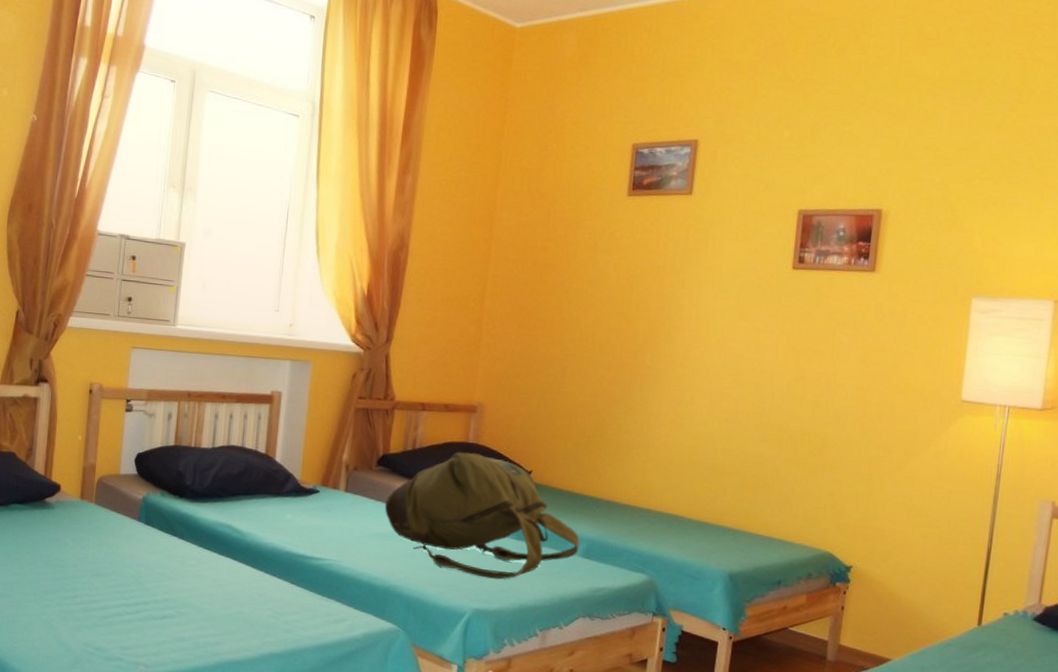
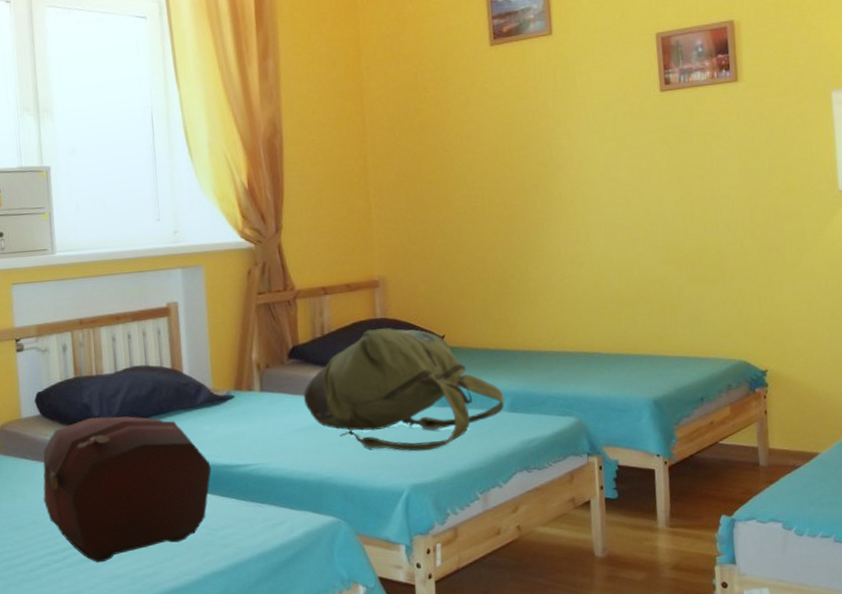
backpack: none [127,485,286,623] -> present [43,416,212,563]

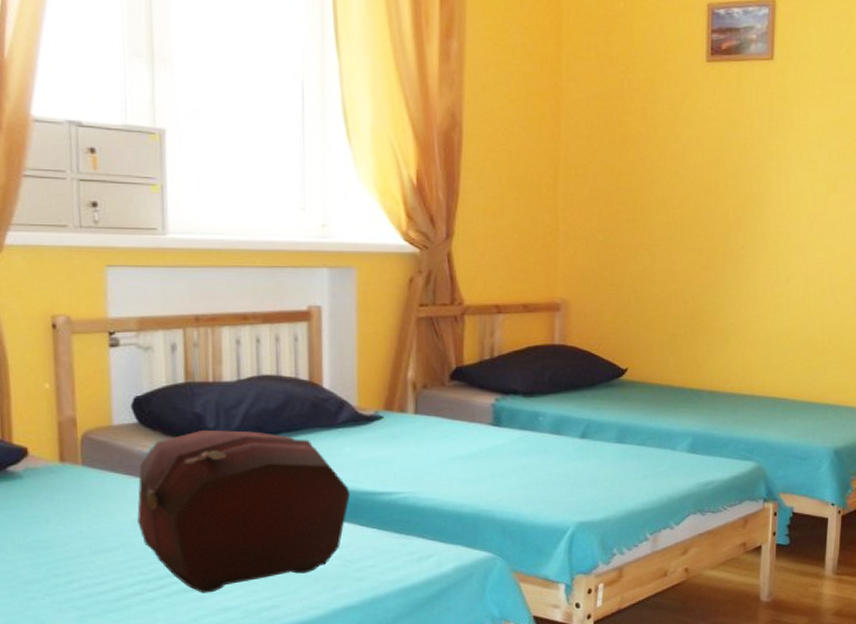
backpack: present [303,327,505,451] -> none [464,354,684,488]

